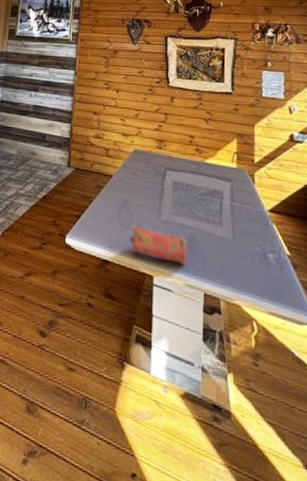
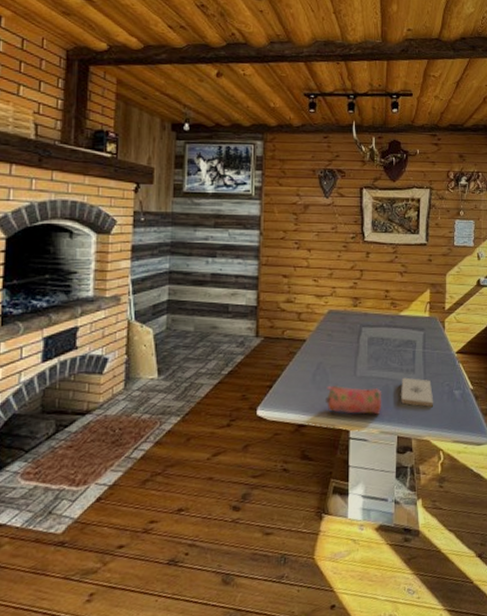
notepad: none [207,229,245,267] -> present [401,377,434,407]

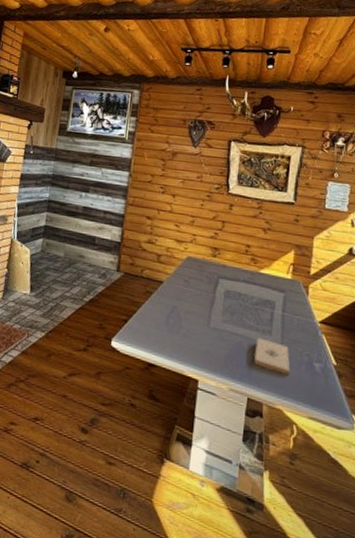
pencil case: present [325,384,382,415] -> none [177,331,235,371]

